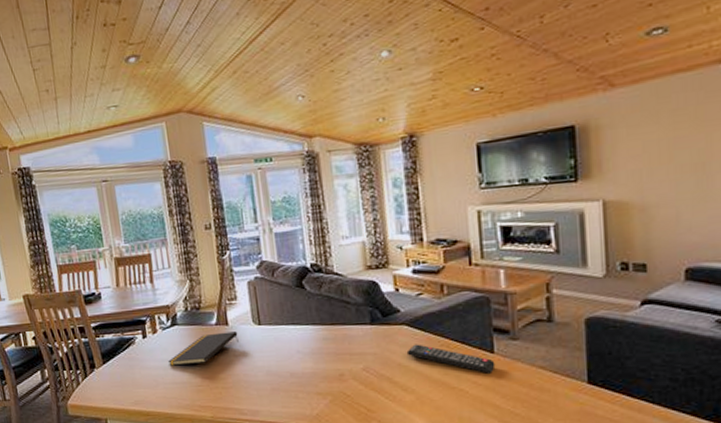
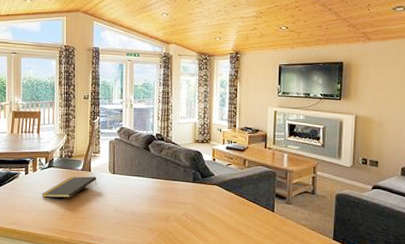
remote control: present [406,344,496,374] -> none [215,200,274,226]

